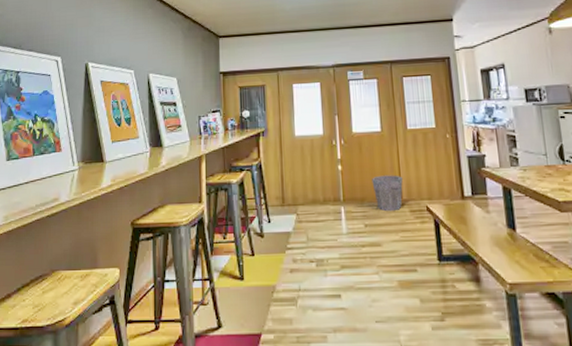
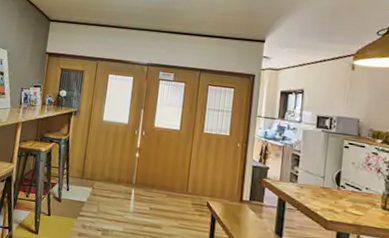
waste bin: present [372,175,403,212] -> none [163,168,191,201]

